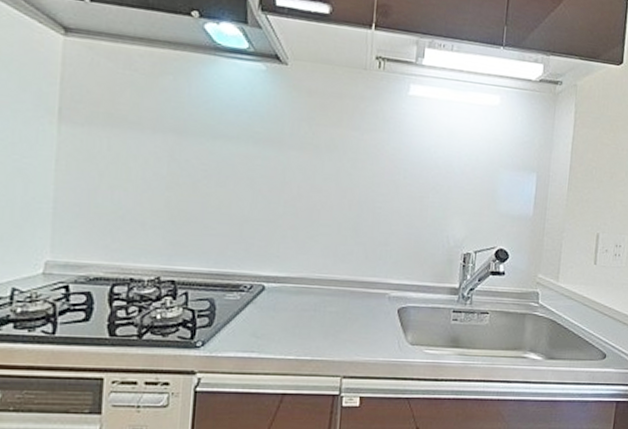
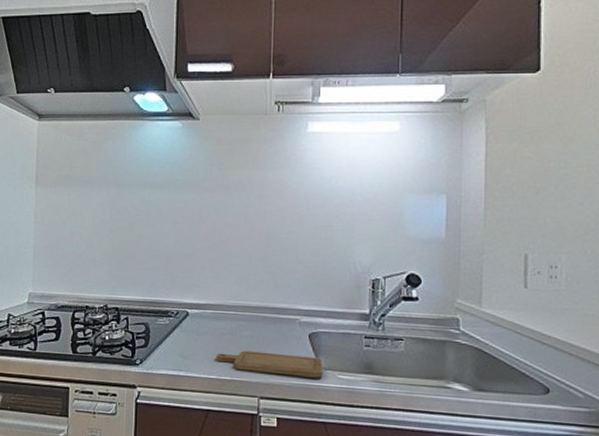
chopping board: none [295,327,411,354] -> present [216,350,323,378]

